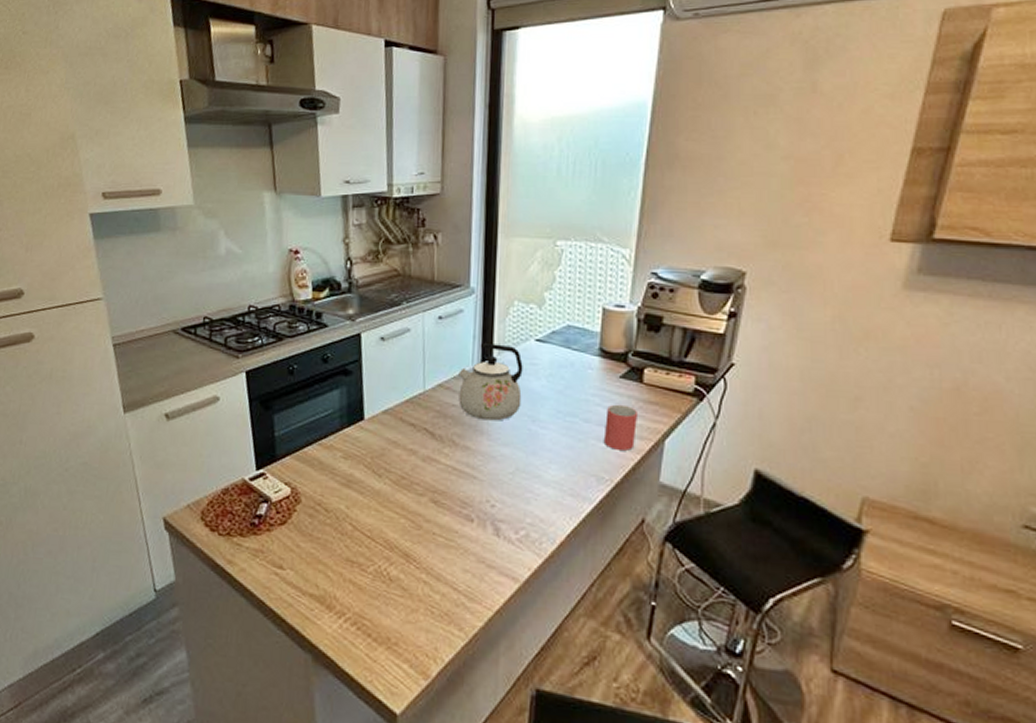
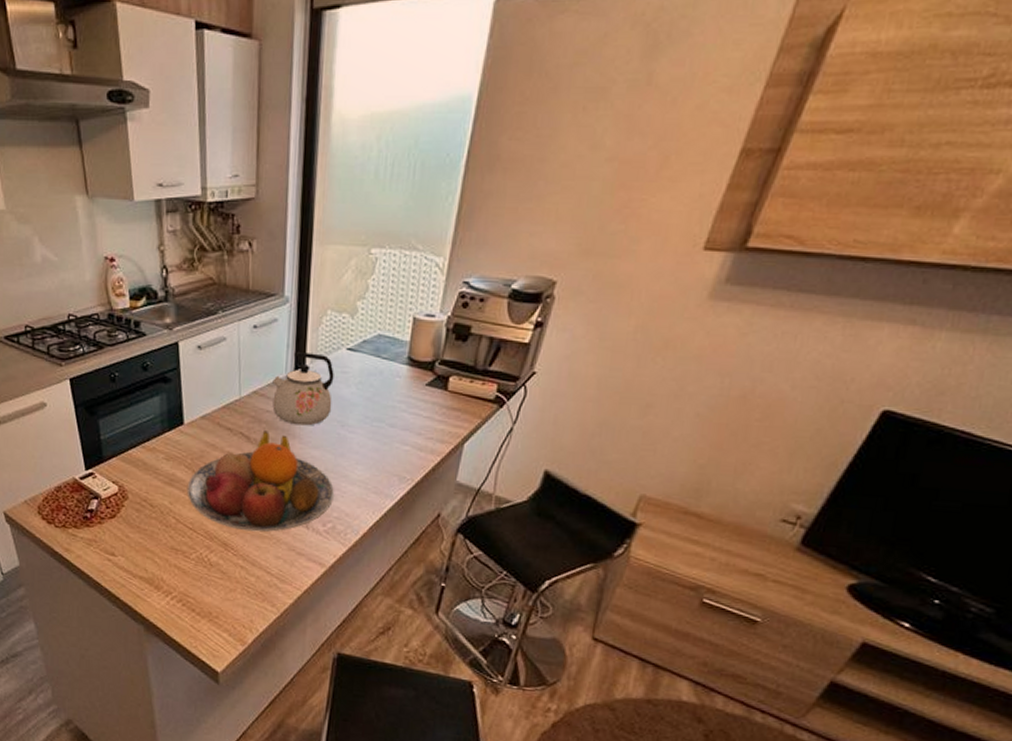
fruit bowl: none [365,426,528,541] -> present [186,430,335,533]
mug: present [603,404,639,451] -> none [407,410,442,453]

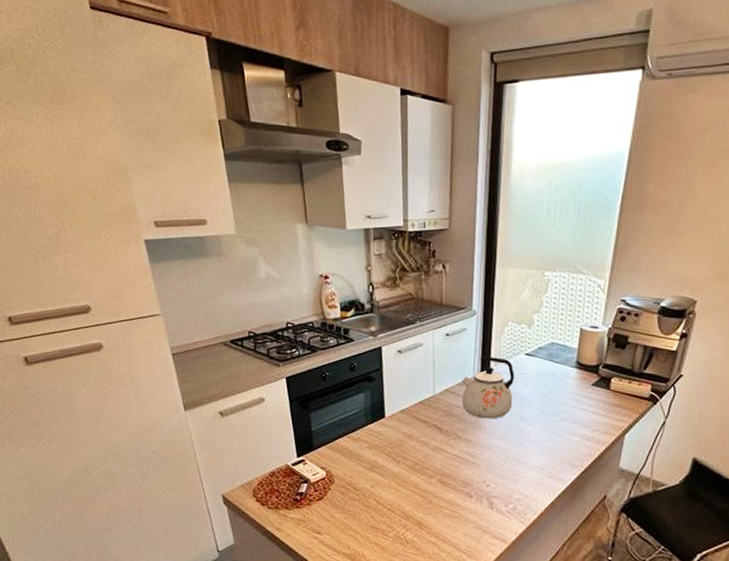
fruit bowl: present [186,430,335,533] -> none [386,423,516,513]

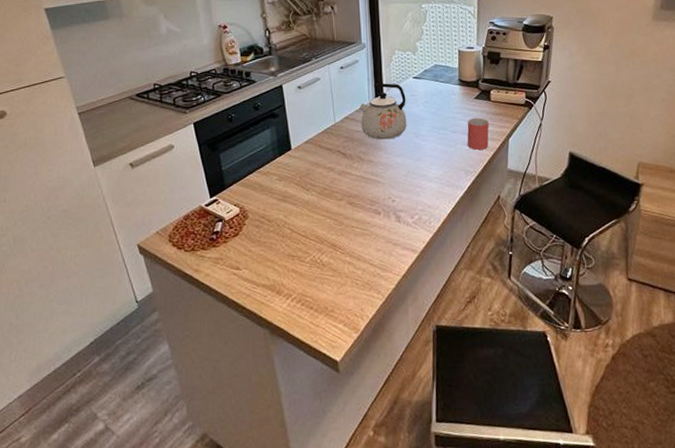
mug: none [576,406,605,443] -> present [467,117,490,150]

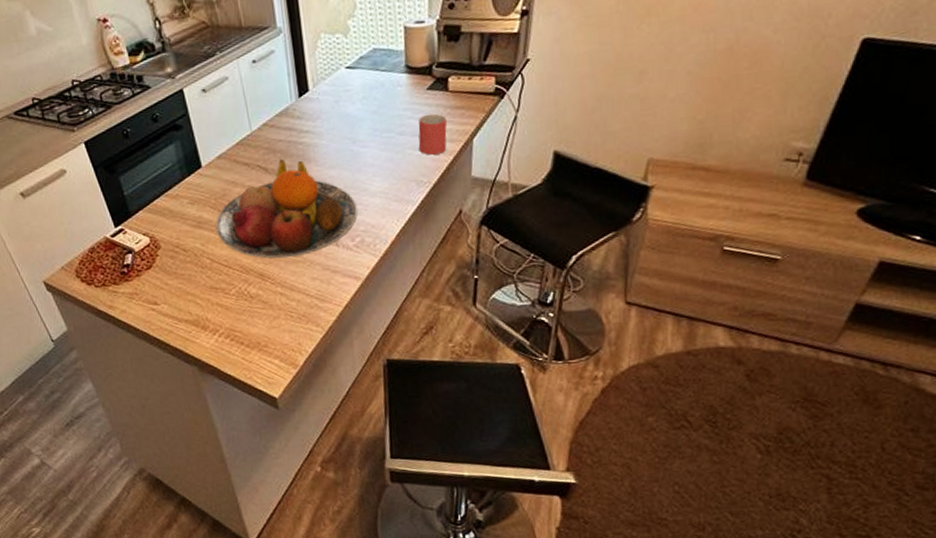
fruit bowl: none [298,147,418,232] -> present [215,159,358,259]
kettle: present [359,82,407,140] -> none [280,77,341,150]

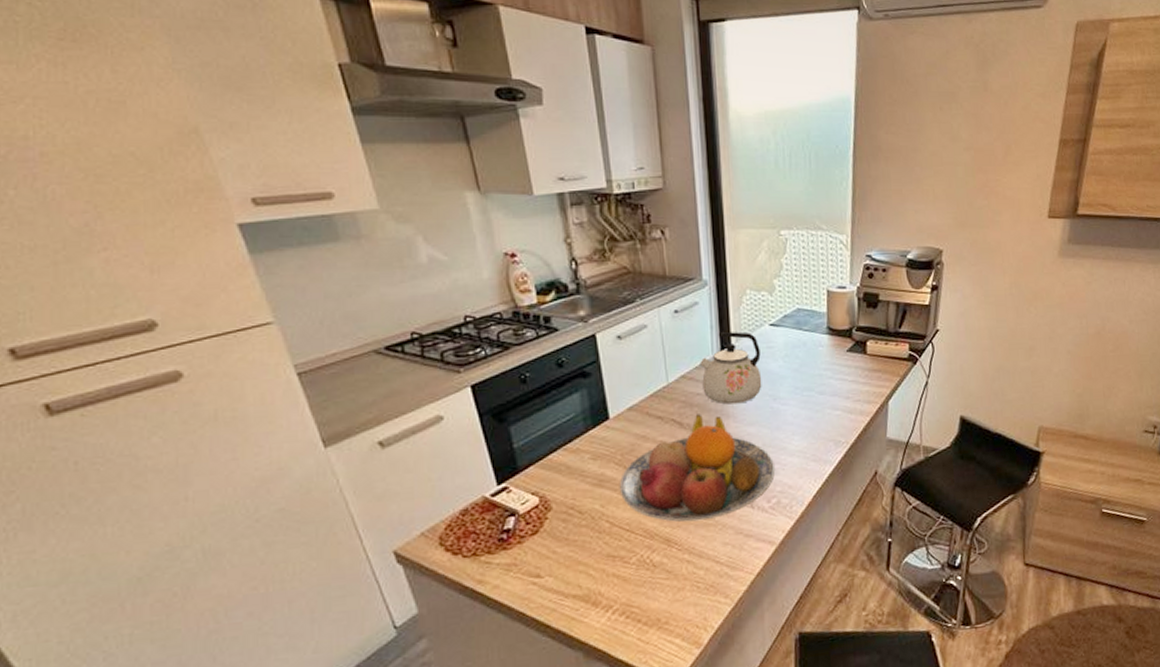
kettle: none [280,77,341,150] -> present [700,331,762,405]
mug: present [418,113,448,155] -> none [837,375,865,415]

